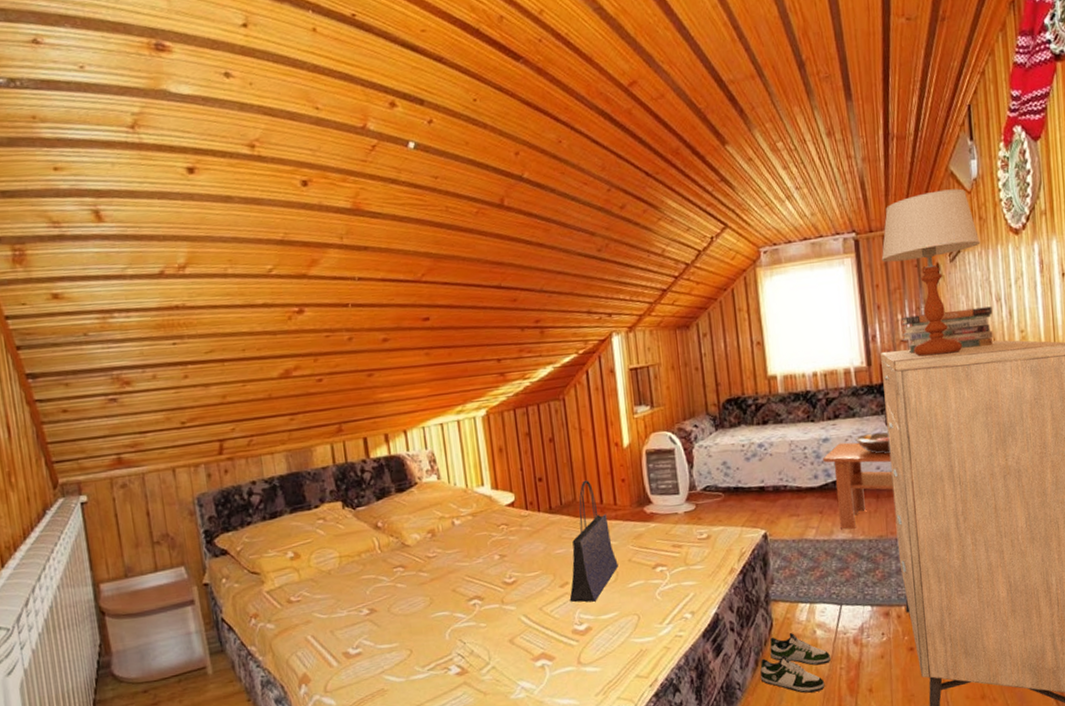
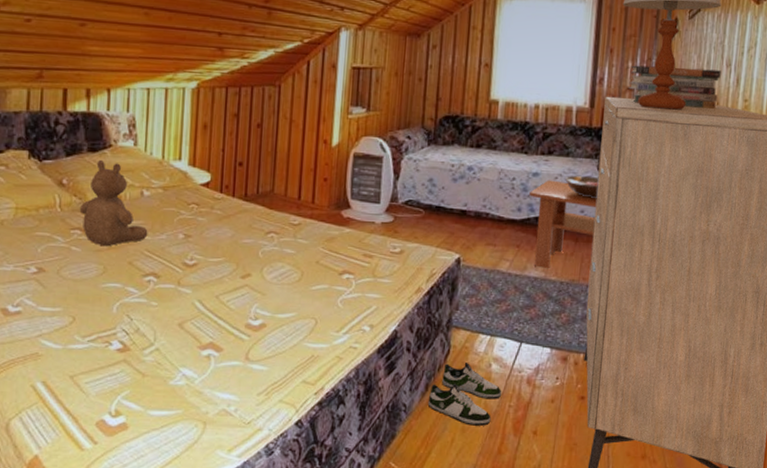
teddy bear: none [398,498,466,579] -> present [79,160,148,247]
tote bag: present [569,480,619,602] -> none [248,172,305,299]

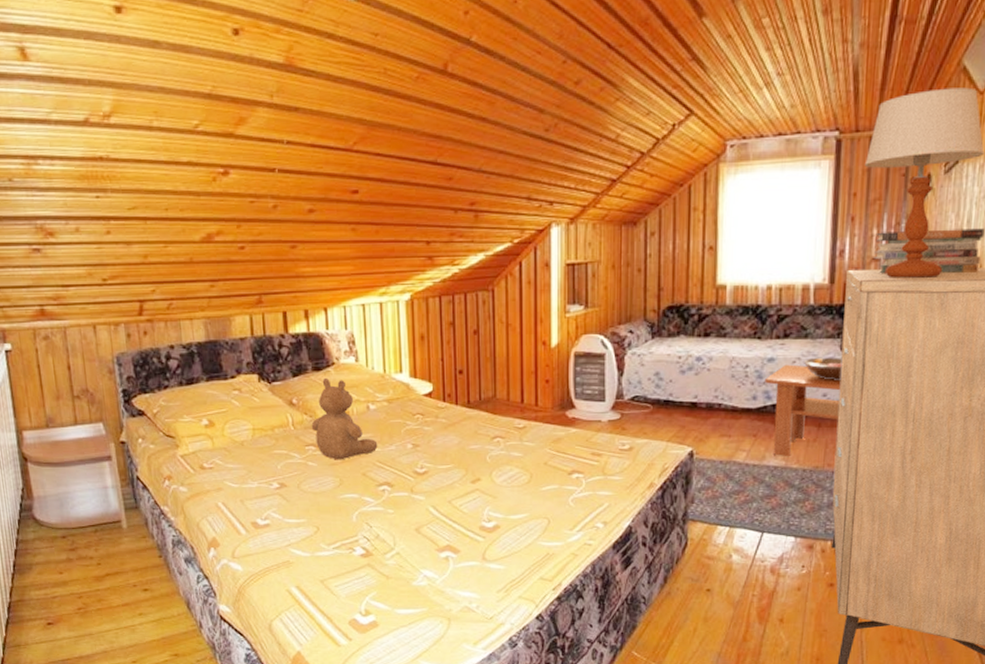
shoe: present [427,361,502,426] -> none [667,553,745,615]

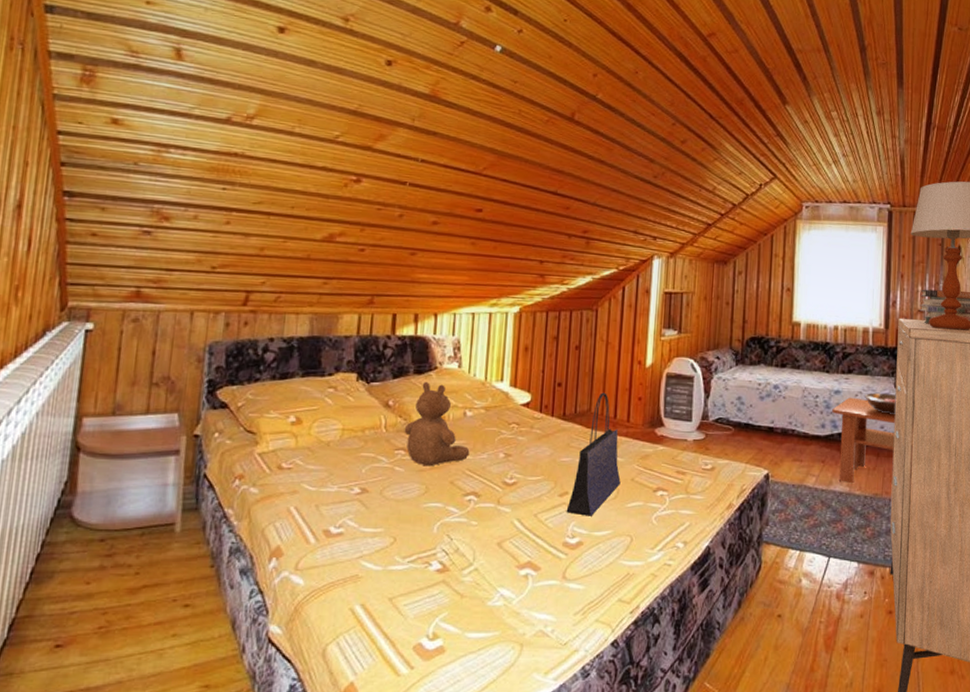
tote bag: none [480,377,533,501] -> present [566,392,621,516]

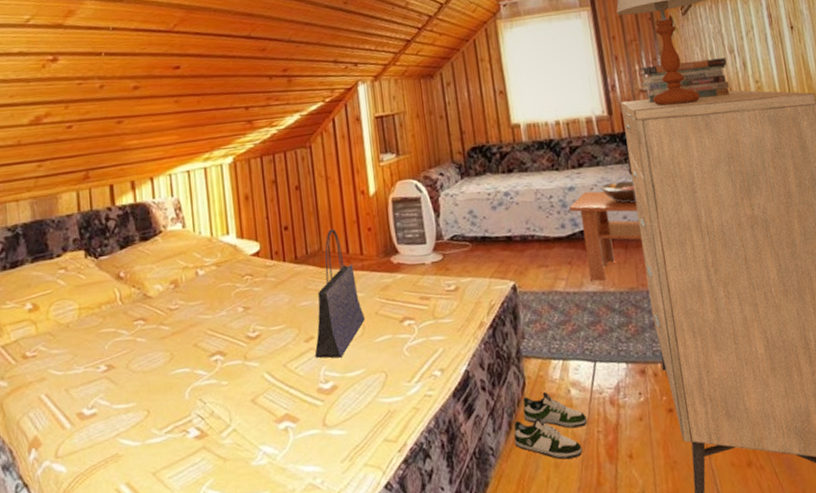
teddy bear: present [404,382,470,467] -> none [139,247,208,333]
shoe: none [740,577,813,643] -> present [514,391,588,460]

